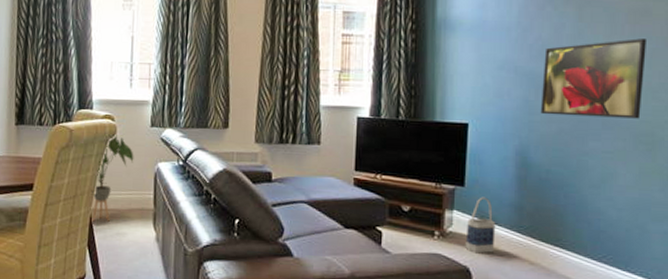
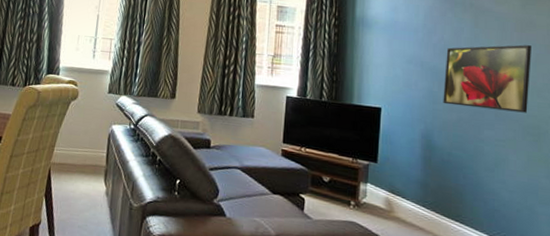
house plant: present [92,134,134,222] -> none [50,98,92,175]
bag: present [465,197,496,254] -> none [377,173,404,224]

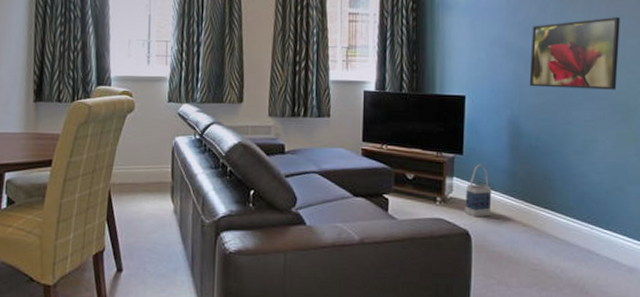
bag: none [377,173,404,224] -> present [465,164,492,217]

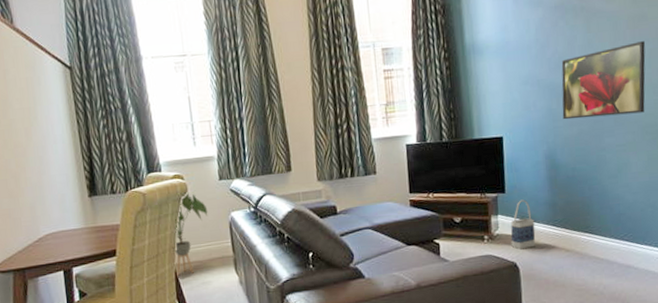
house plant: none [110,110,152,196] -> present [173,192,208,276]

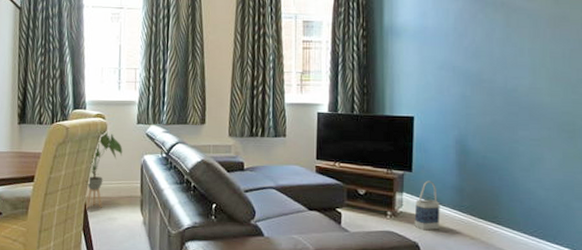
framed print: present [561,41,646,120] -> none [476,41,565,110]

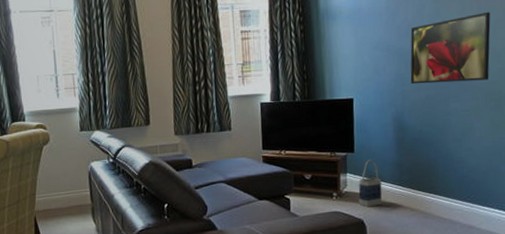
house plant: present [86,131,123,209] -> none [33,142,69,222]
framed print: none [476,41,565,110] -> present [410,12,491,85]

